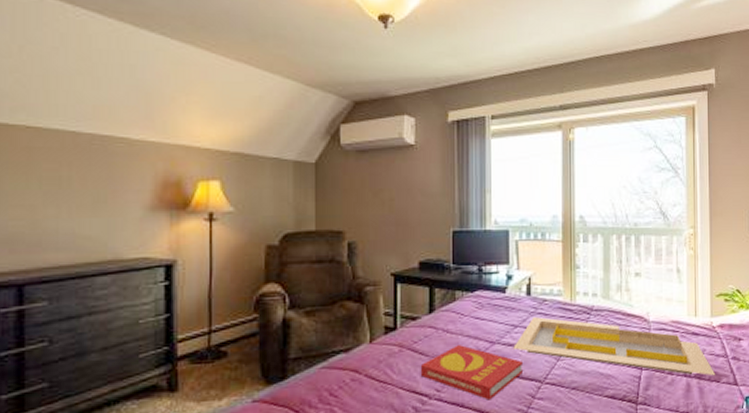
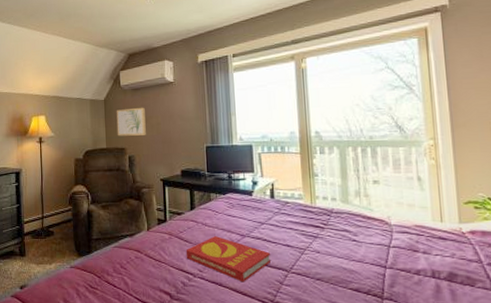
wall art: none [332,176,374,215] -> present [116,107,146,136]
serving tray: present [513,317,716,376] -> none [261,217,469,280]

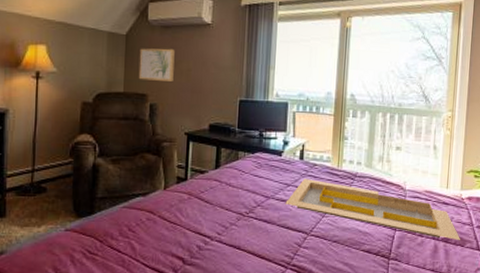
book: present [185,236,272,282] -> none [204,197,293,245]
serving tray: none [261,217,469,280] -> present [285,179,461,241]

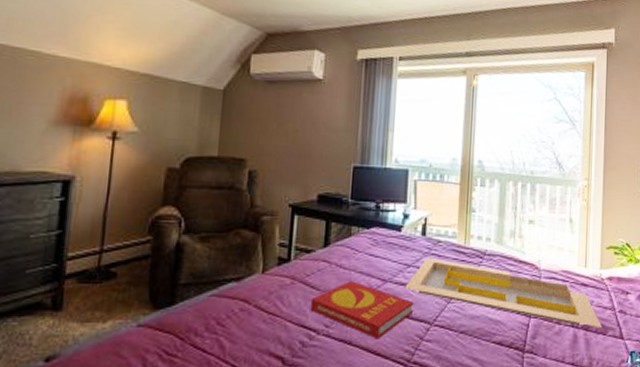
wall art: present [138,48,175,81] -> none [236,105,280,144]
book: none [204,197,293,245] -> present [310,281,414,339]

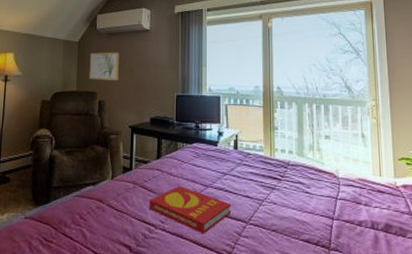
wall art: none [236,105,280,144] -> present [89,52,119,80]
serving tray: present [405,258,603,328] -> none [223,168,402,231]

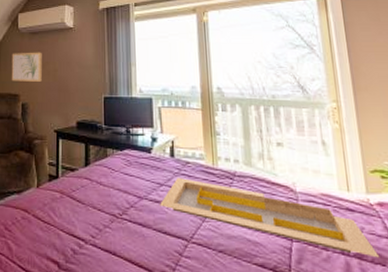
book: present [149,186,232,234] -> none [77,197,171,252]
serving tray: none [223,168,402,231] -> present [160,178,380,258]

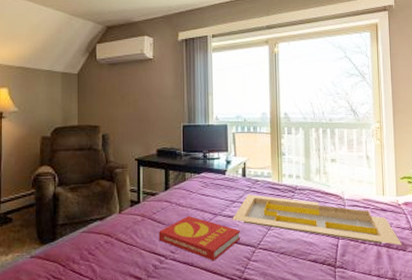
wall art: present [11,52,42,82] -> none [90,83,122,113]
book: none [77,197,171,252] -> present [158,216,241,261]

